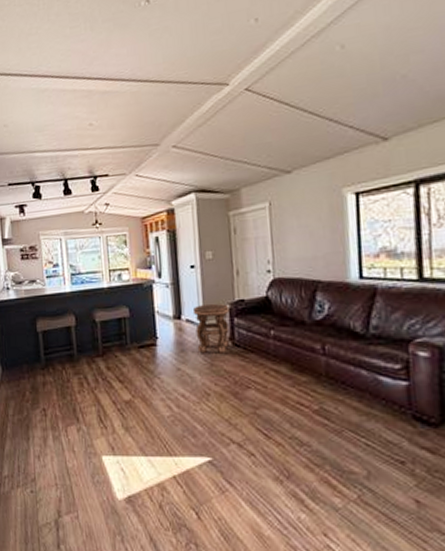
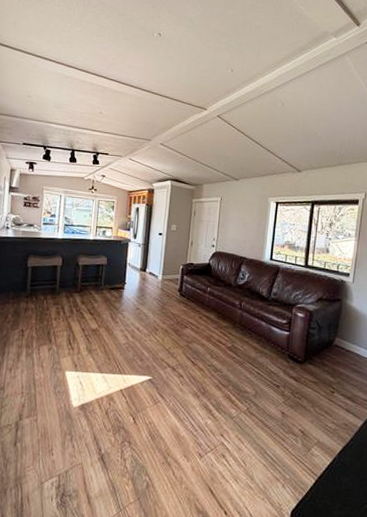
side table: present [192,303,229,354] -> none [154,262,182,301]

